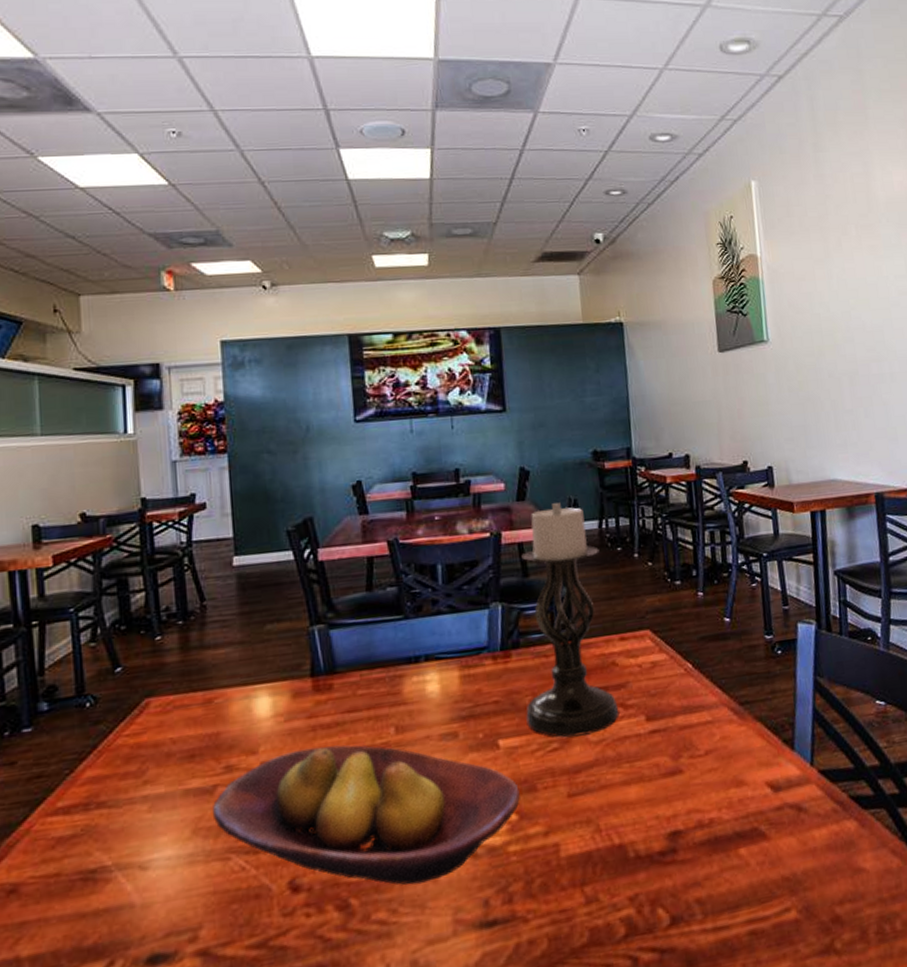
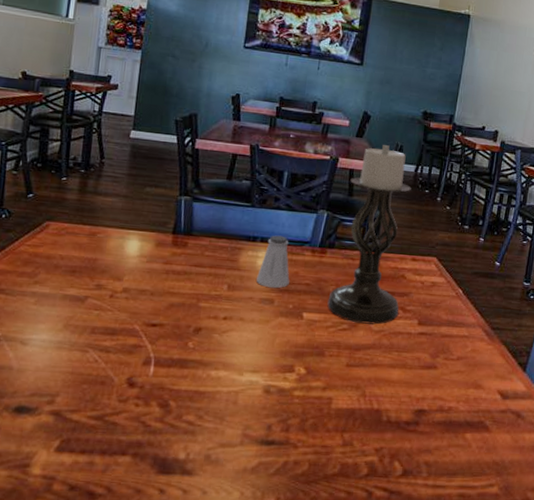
fruit bowl: present [213,745,520,885] -> none [81,285,311,402]
saltshaker: none [430,646,473,718] -> present [256,235,290,288]

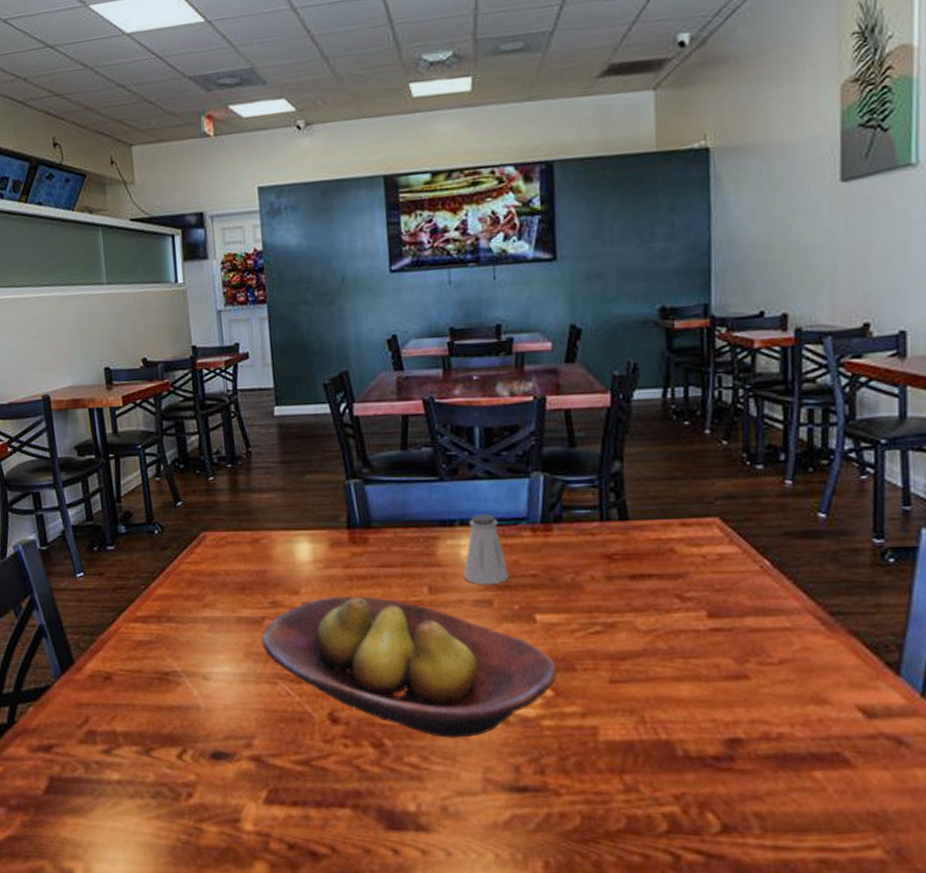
fruit bowl: none [81,285,311,402] -> present [261,596,557,738]
candle holder: present [327,145,411,325] -> none [566,366,675,622]

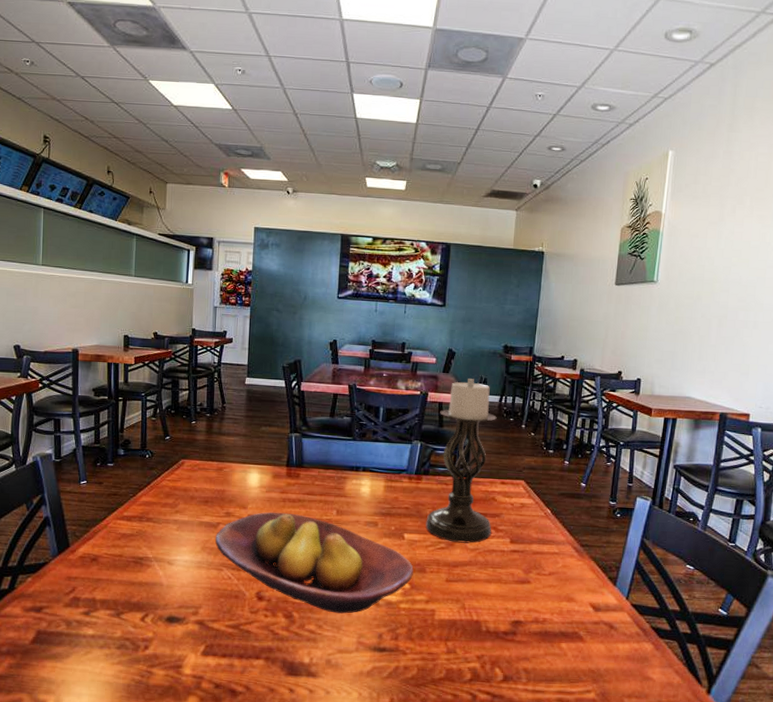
saltshaker: present [464,514,509,584] -> none [361,465,391,512]
candle holder: none [566,366,675,622] -> present [425,379,497,543]

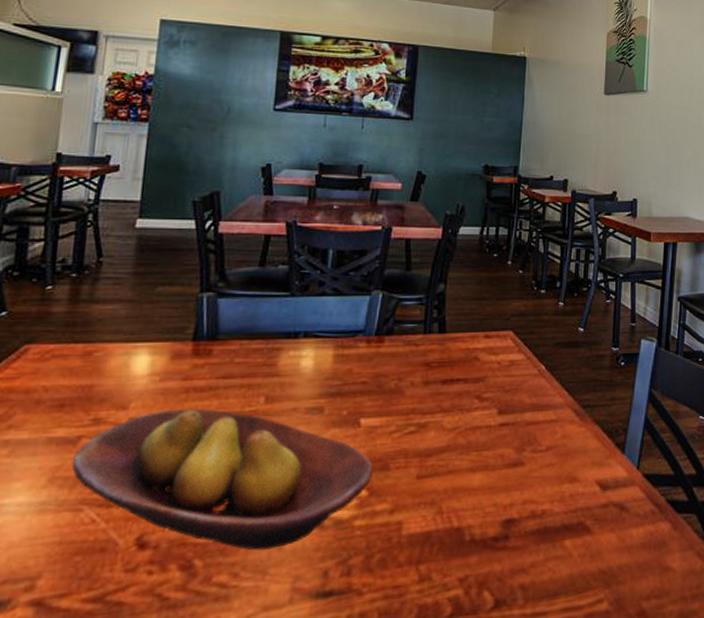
candle holder: present [425,379,497,543] -> none [389,207,478,423]

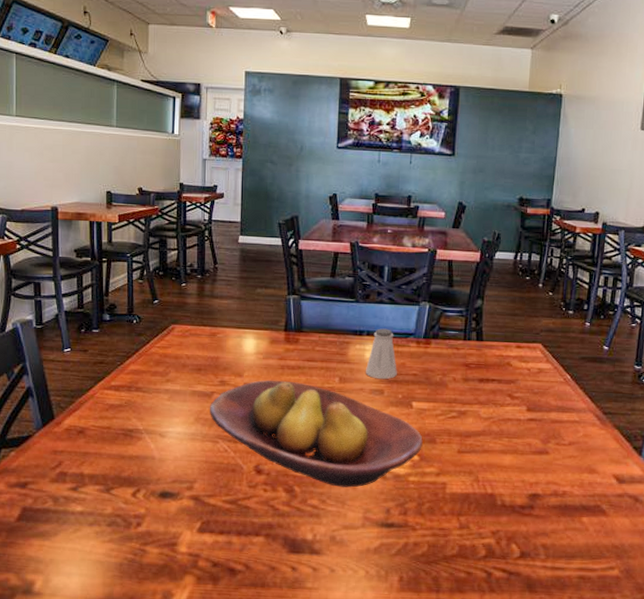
saltshaker: none [301,327,342,393] -> present [366,328,397,379]

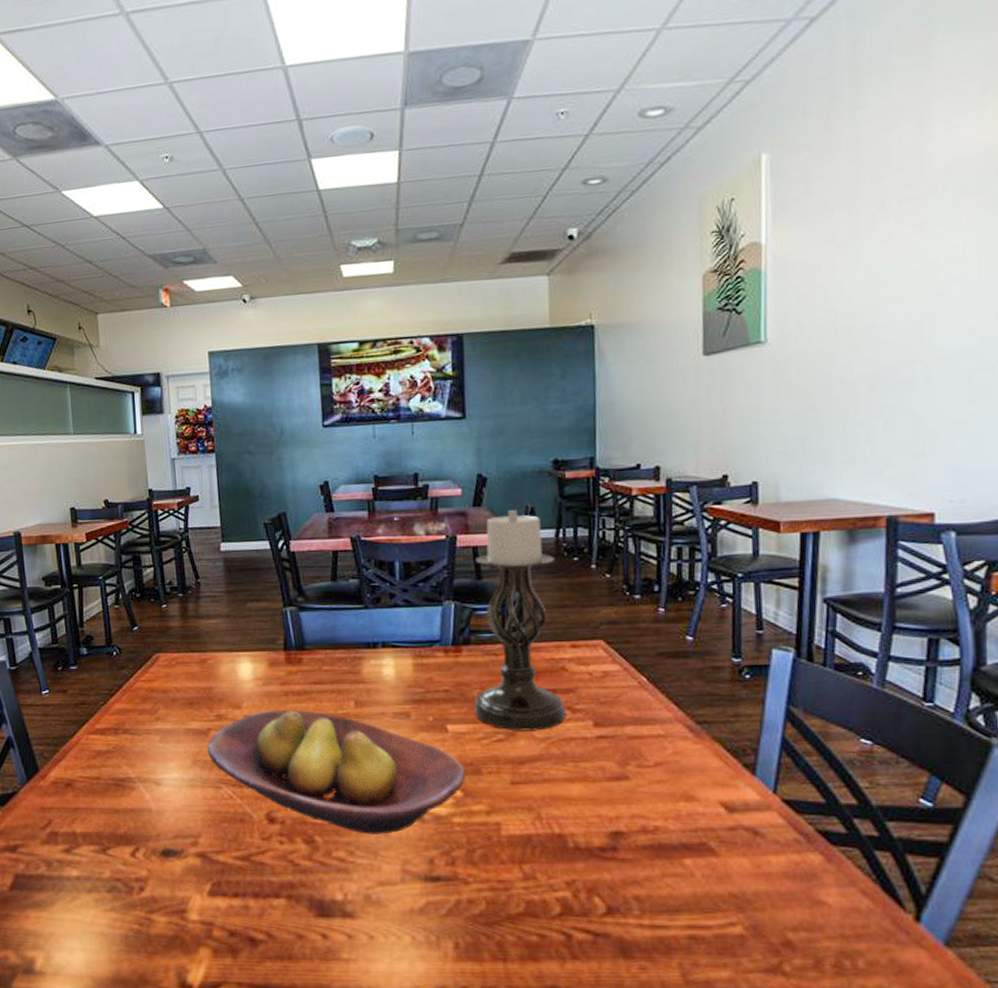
saltshaker: present [366,328,397,379] -> none [385,637,424,699]
candle holder: none [435,234,512,412] -> present [474,510,566,731]

